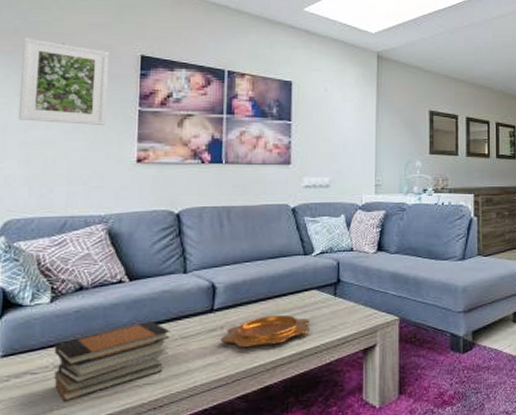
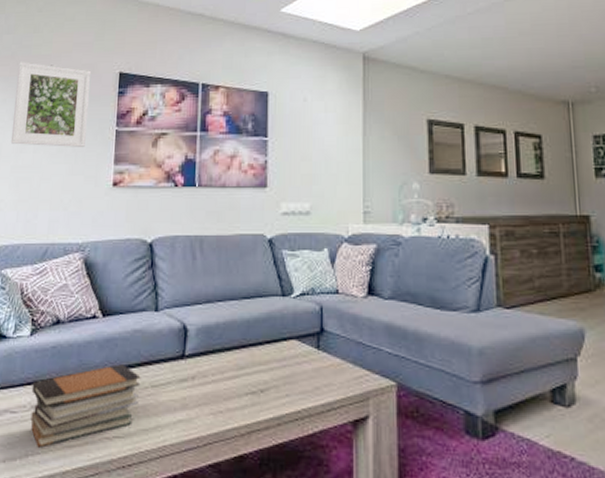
decorative bowl: present [220,314,311,347] -> none [191,367,291,405]

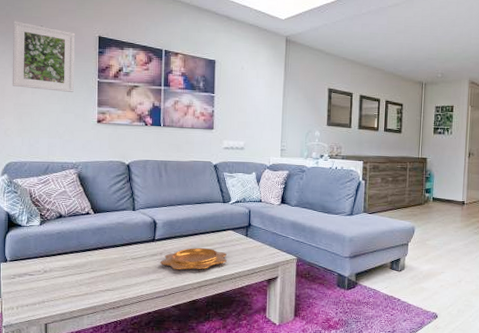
book stack: present [30,364,141,448] -> none [44,245,124,297]
decorative bowl: none [191,367,291,405] -> present [160,247,228,270]

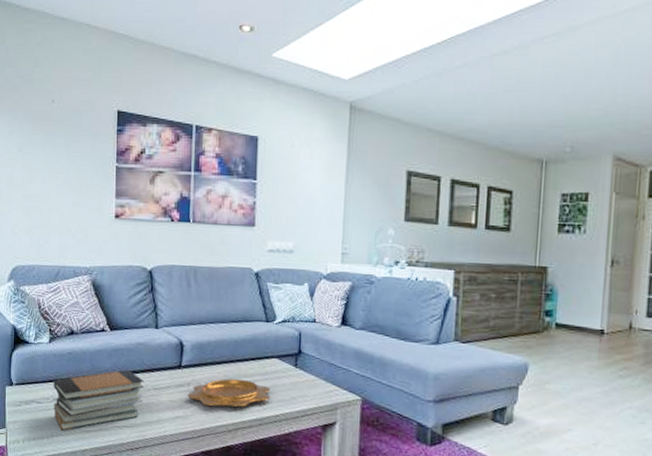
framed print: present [12,21,75,92] -> none [20,95,90,181]
book stack: none [44,245,124,297] -> present [53,370,144,431]

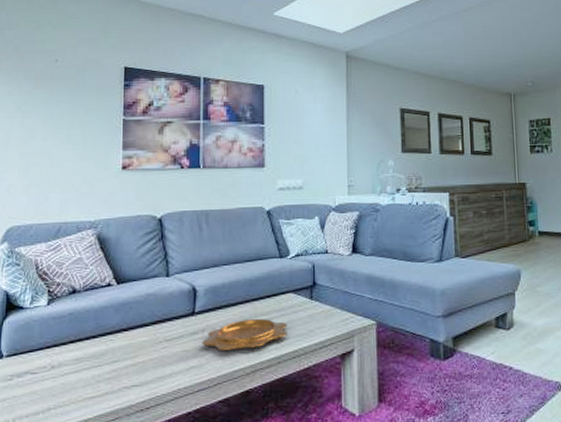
book stack: present [53,370,144,431] -> none [51,324,155,402]

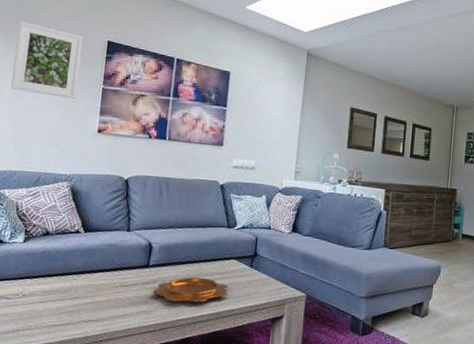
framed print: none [18,56,96,135] -> present [10,21,83,99]

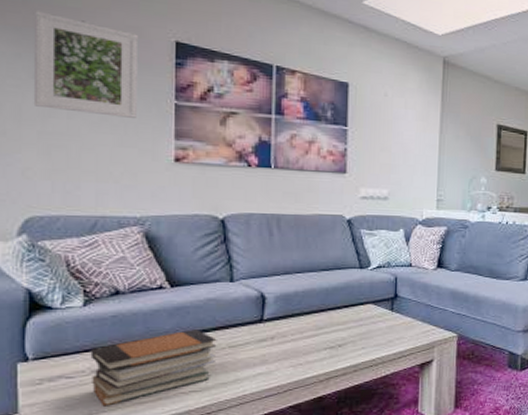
book stack: none [22,268,113,325] -> present [90,329,217,407]
decorative bowl: present [152,277,228,303] -> none [271,327,366,358]

